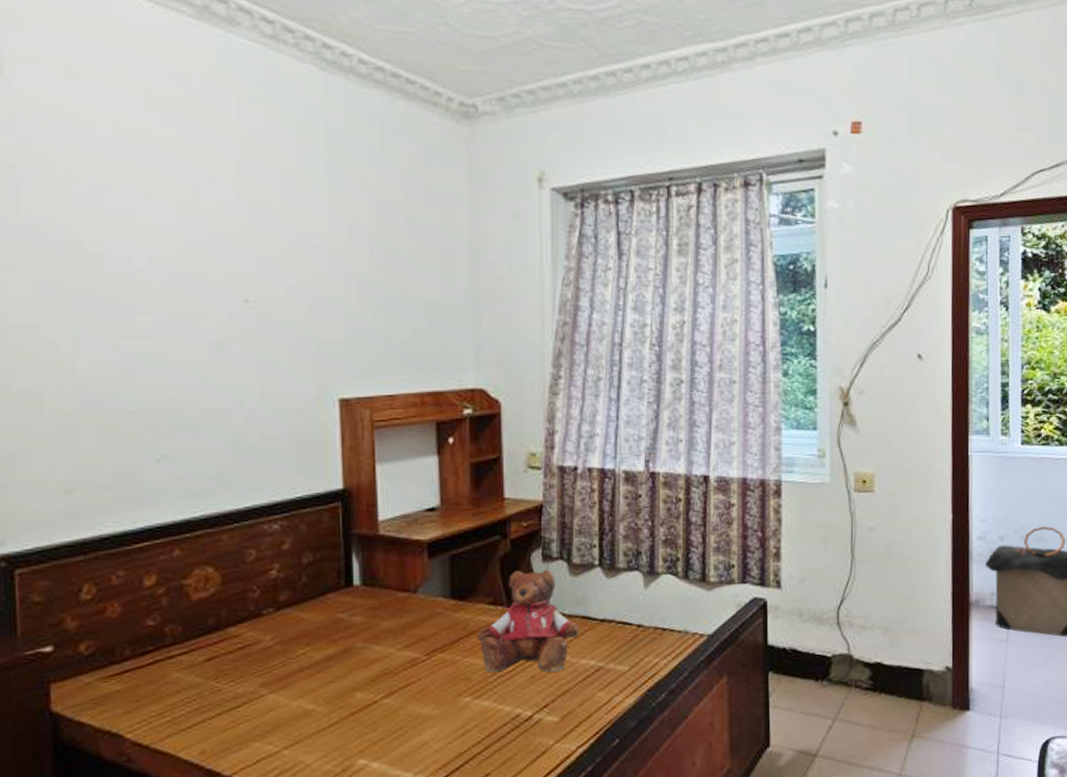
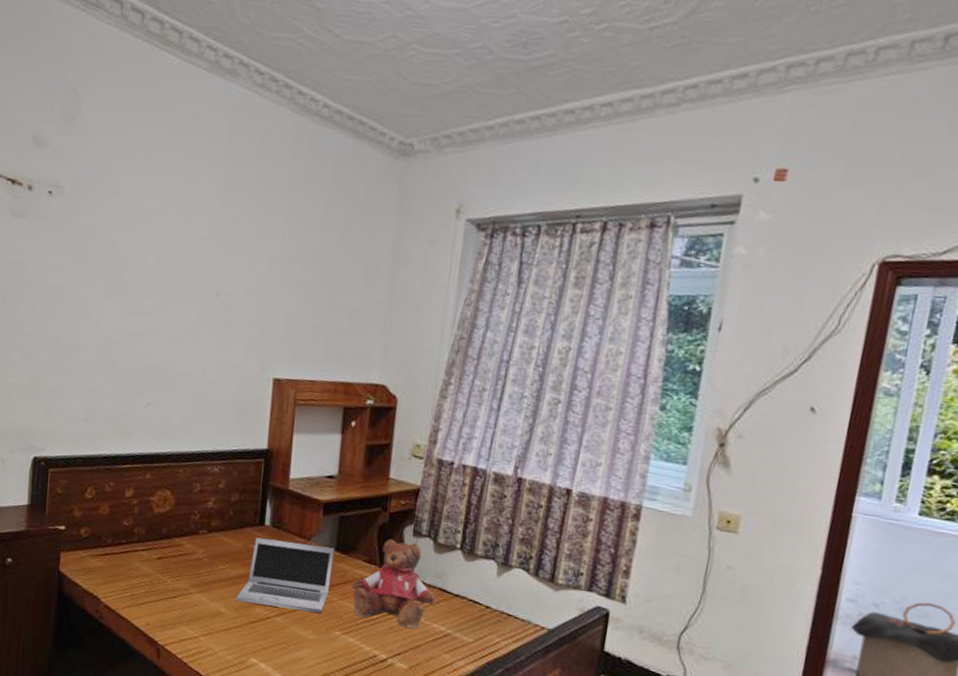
laptop: none [327,596,450,691] -> present [236,537,335,613]

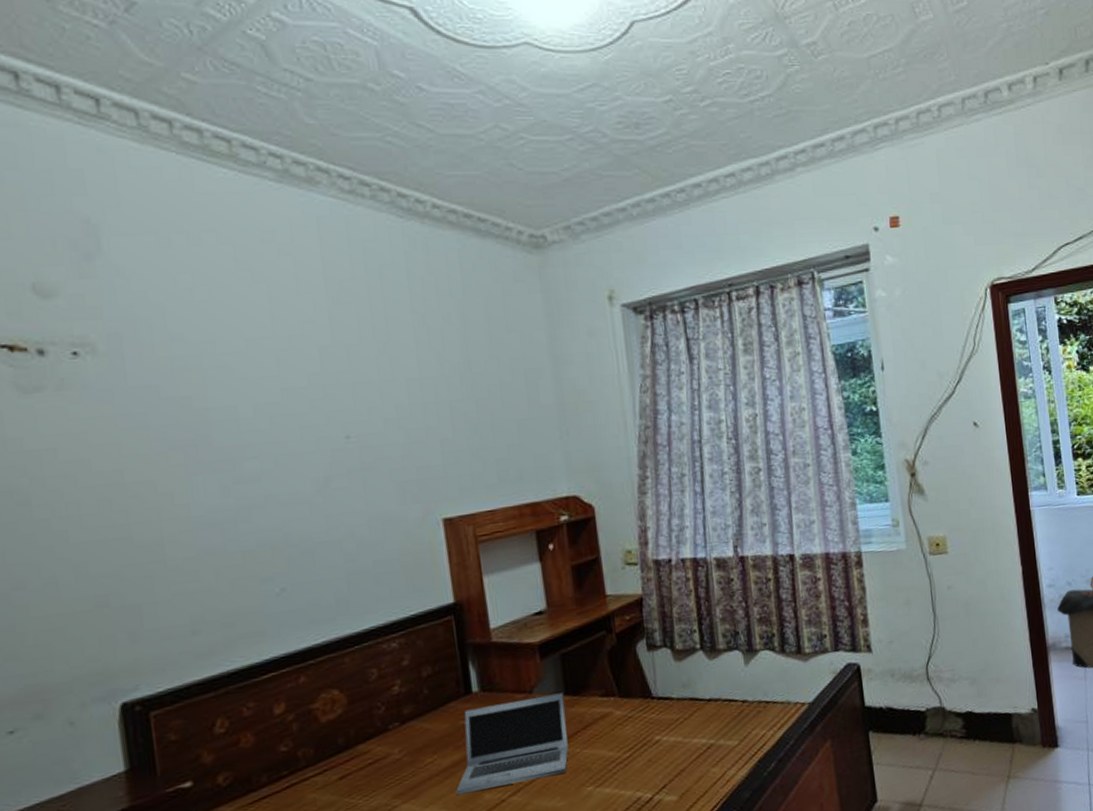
teddy bear: present [351,538,436,629] -> none [592,658,689,761]

